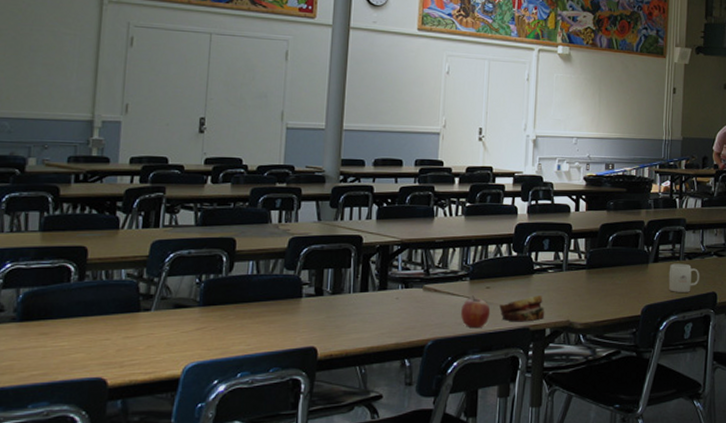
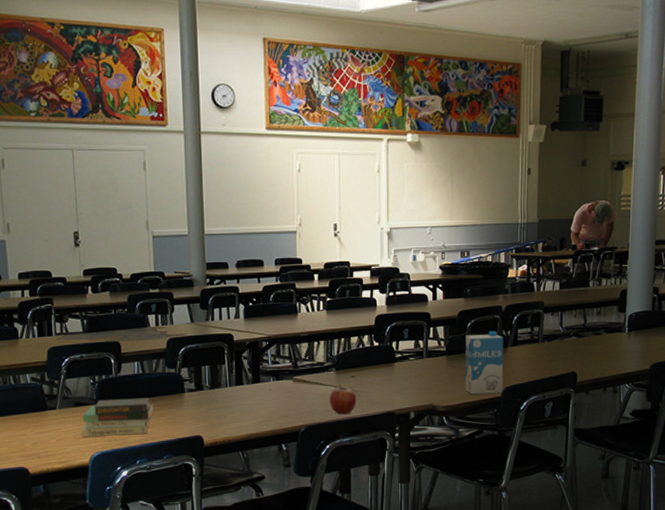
books: none [177,301,266,344] -> present [82,397,154,437]
sandwich: present [499,295,545,322] -> none [365,382,409,407]
milk carton: none [604,246,645,312] -> present [465,330,504,395]
mug: present [668,263,700,292] -> none [528,345,560,374]

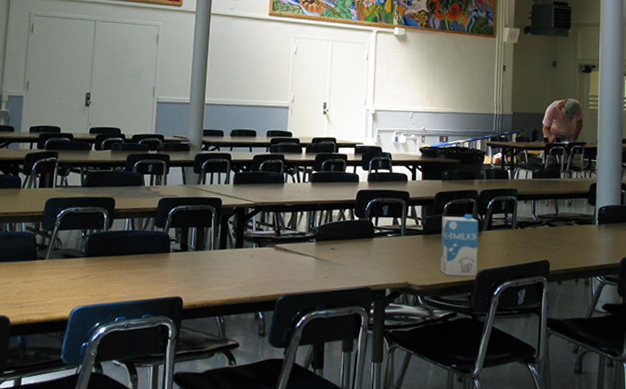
books: present [82,397,154,437] -> none [66,253,139,291]
apple: present [329,384,357,415] -> none [307,256,335,287]

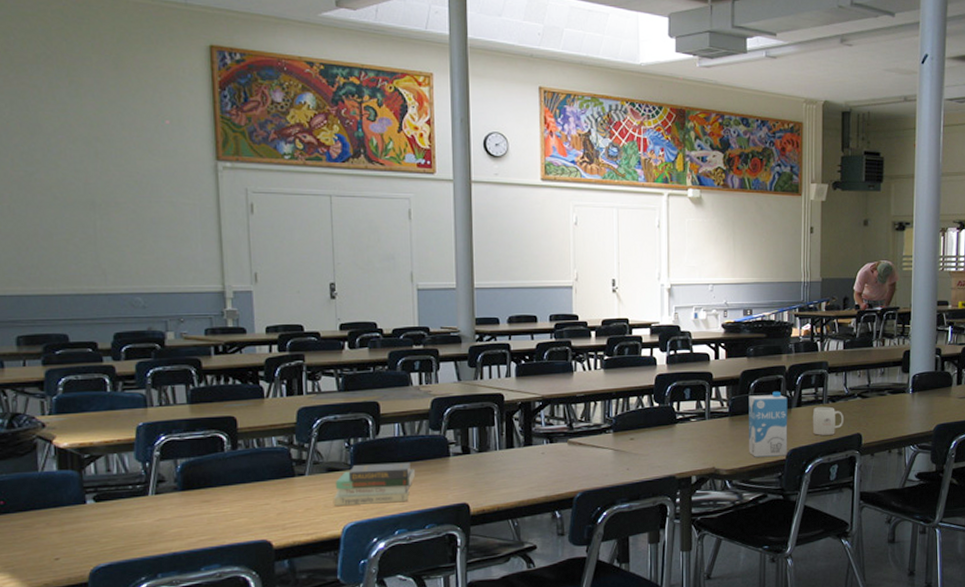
books: none [66,253,139,291] -> present [334,462,416,506]
mug: none [501,231,533,260] -> present [812,406,845,435]

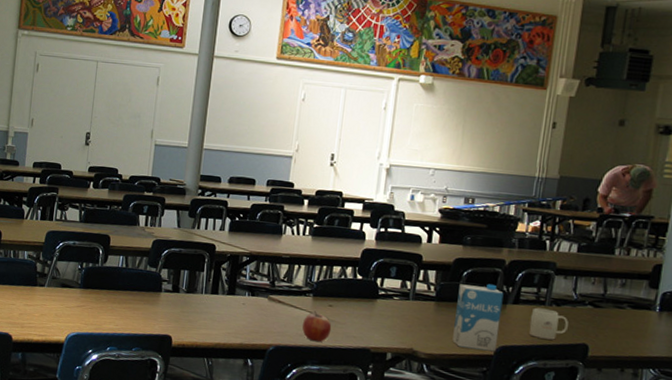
books: present [334,462,416,506] -> none [63,285,132,324]
apple: none [606,447,636,479] -> present [301,311,332,342]

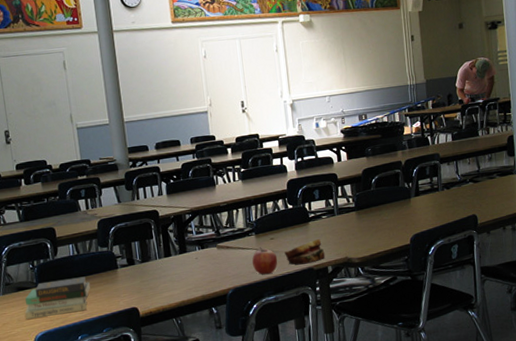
books: none [63,285,132,324] -> present [25,276,91,319]
sandwich: none [341,320,388,344] -> present [284,239,325,265]
milk carton: present [452,284,504,352] -> none [371,184,412,245]
mug: present [529,307,569,340] -> none [430,193,460,220]

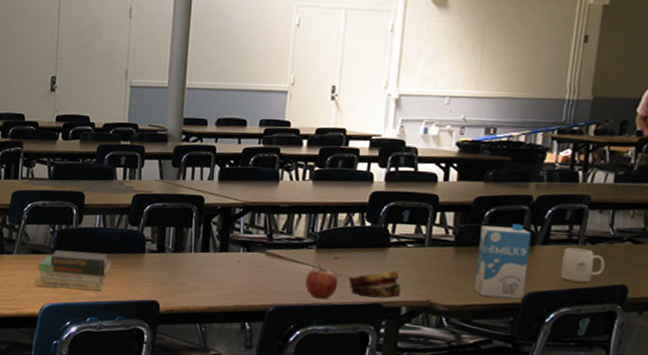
milk carton: none [371,184,412,245] -> present [475,223,532,299]
mug: none [430,193,460,220] -> present [560,247,606,283]

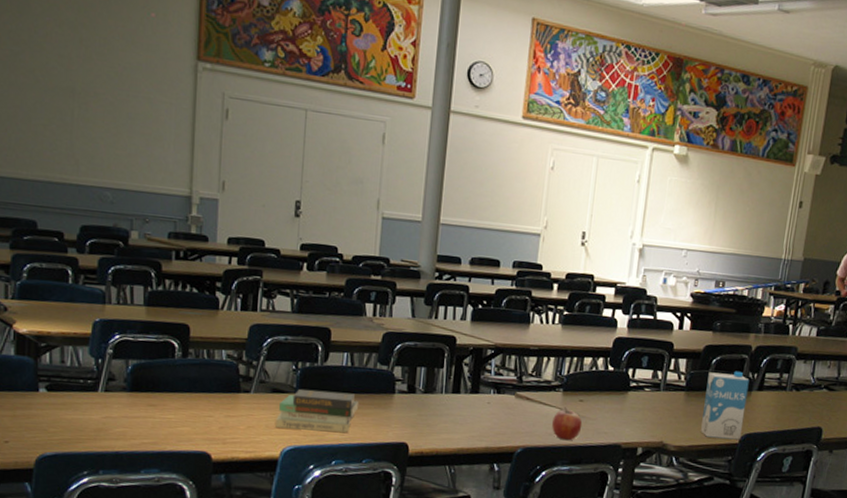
sandwich: present [348,270,402,298] -> none [592,413,639,439]
mug: present [560,247,606,283] -> none [771,393,807,425]

